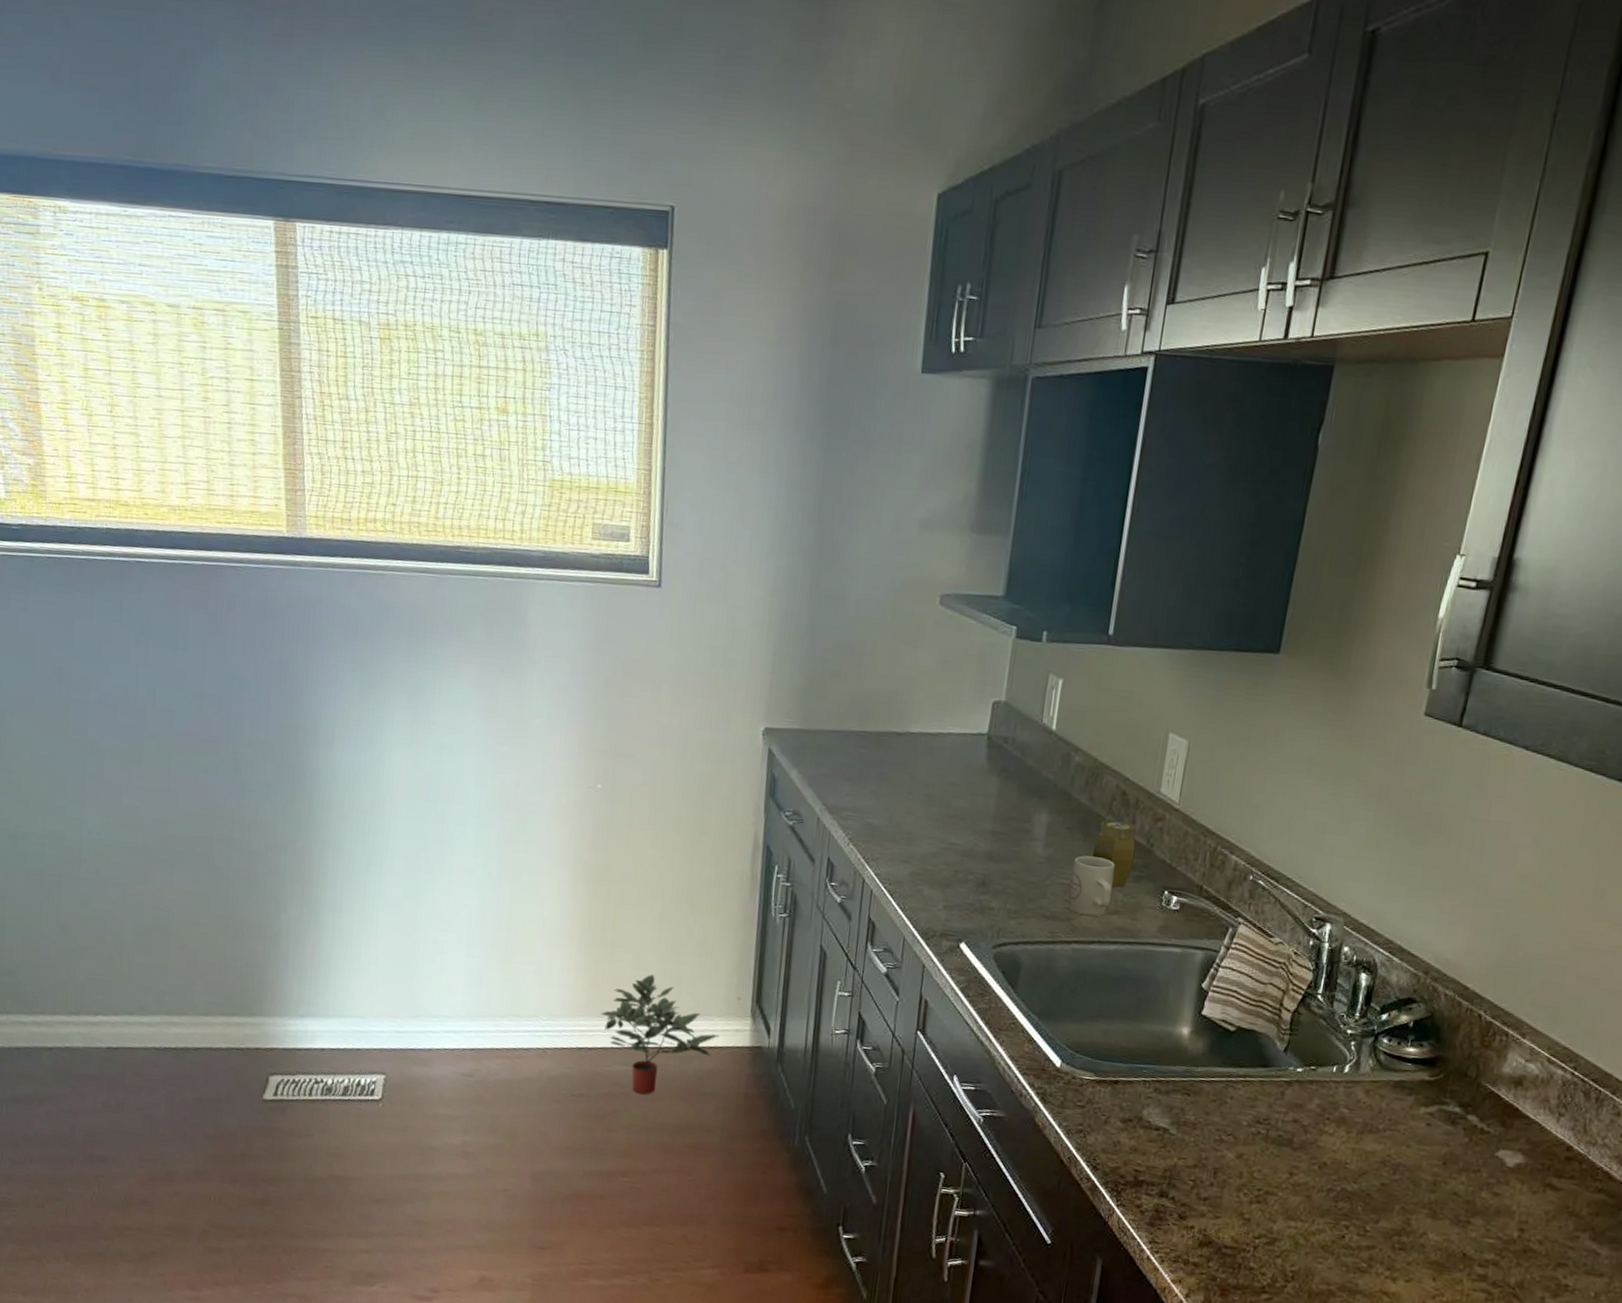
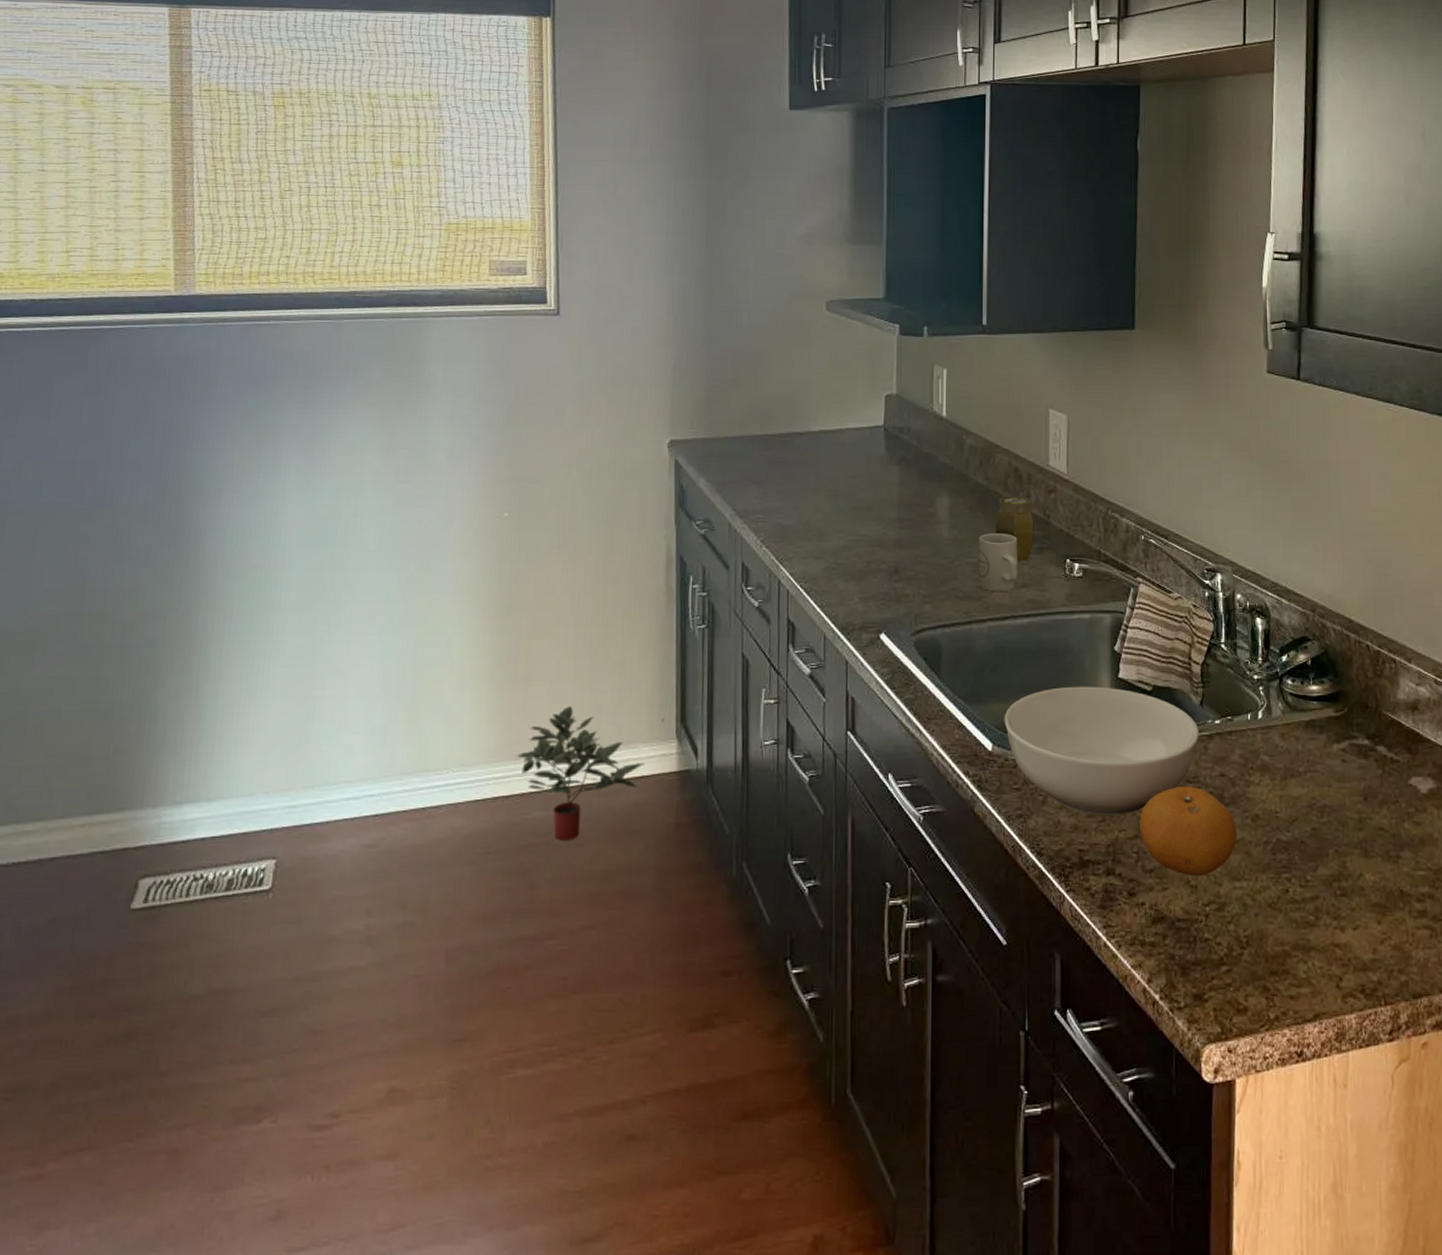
bowl: none [1076,1016,1279,1145] -> present [1004,686,1199,815]
fruit: none [1200,1125,1302,1211] -> present [1140,786,1237,876]

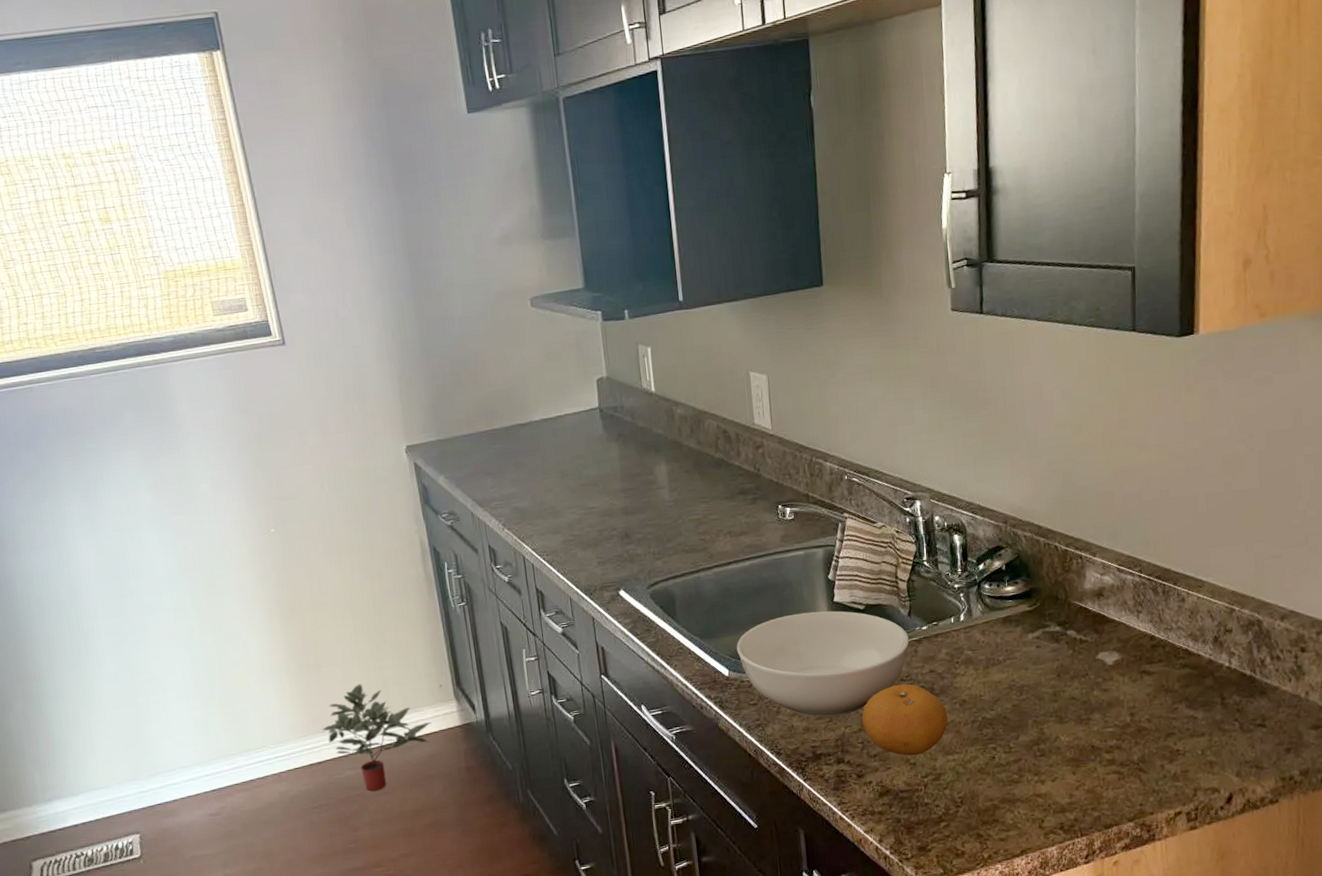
mug: present [977,533,1019,592] -> none [697,490,736,542]
jar: present [996,496,1034,561] -> none [711,455,747,513]

